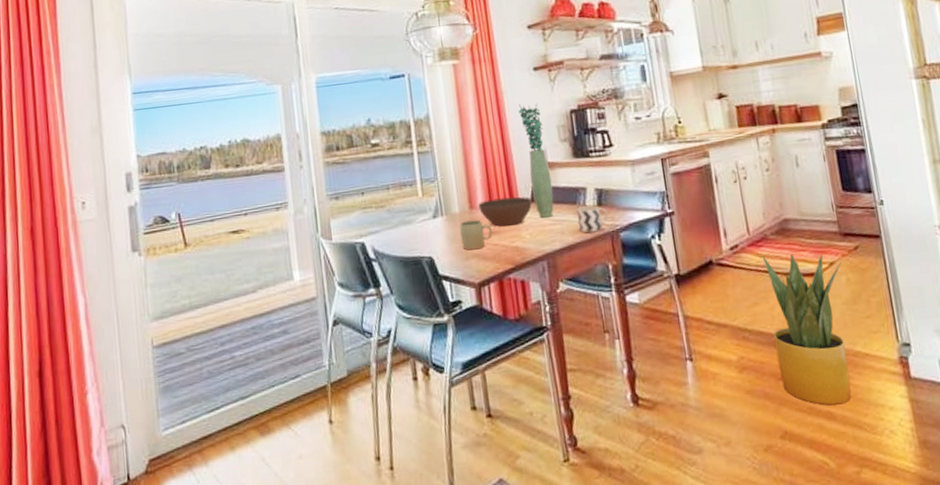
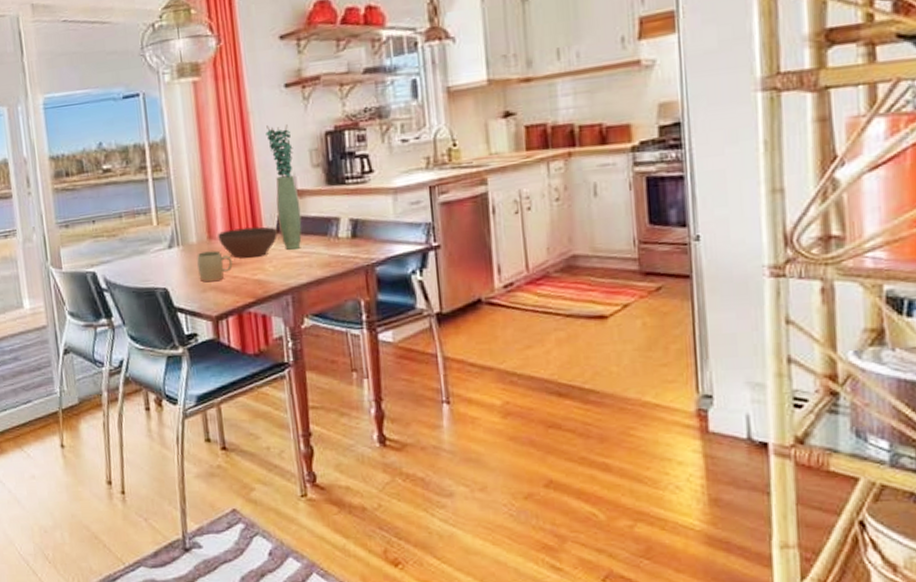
cup: present [576,205,609,234] -> none [327,237,363,267]
planter: present [762,254,852,406] -> none [541,294,638,457]

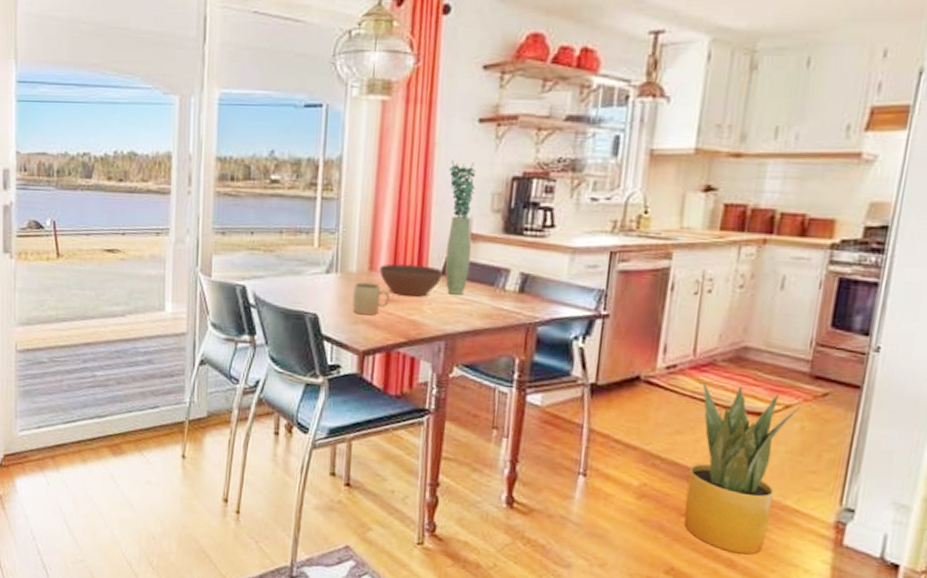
planter: none [541,294,638,457] -> present [683,382,801,555]

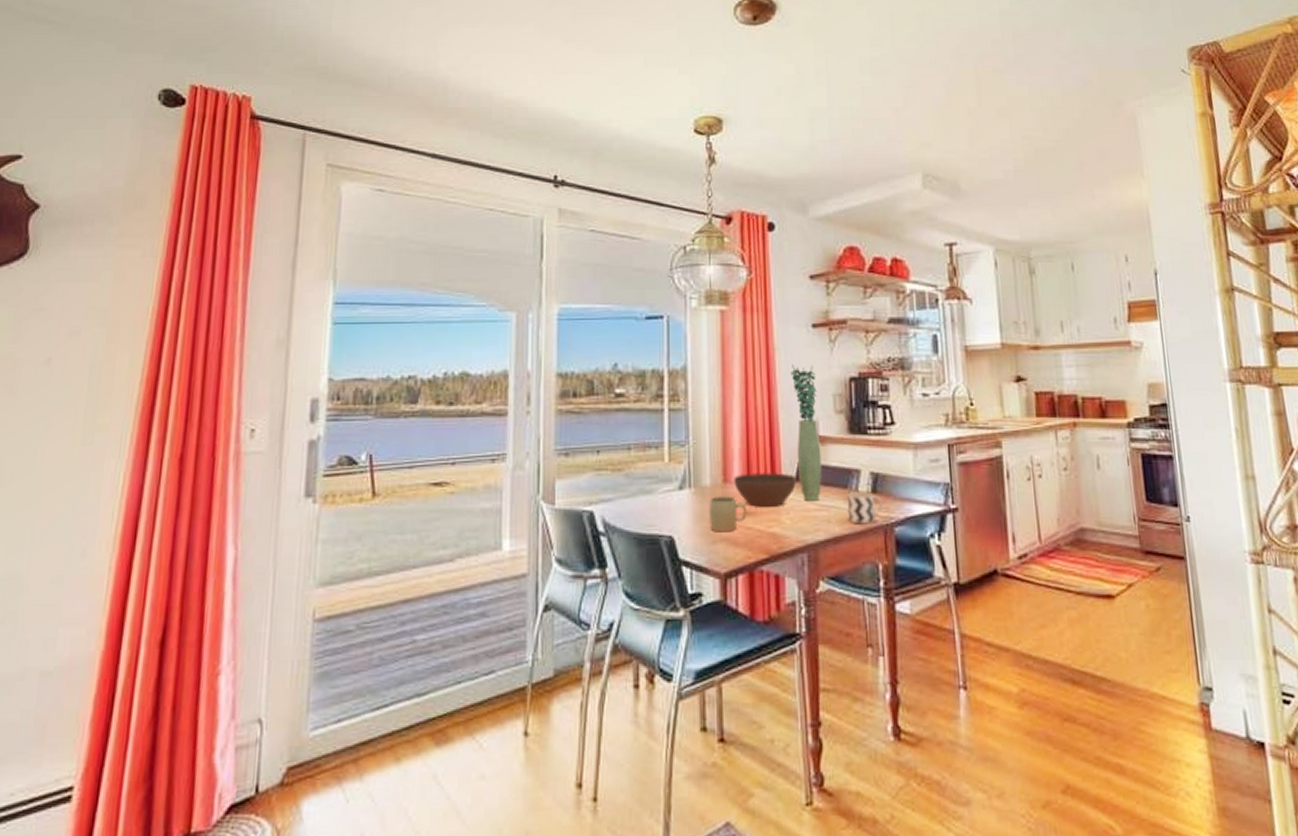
cup: none [490,290,529,322] -> present [846,492,883,525]
planter: present [683,382,801,555] -> none [1053,569,1145,756]

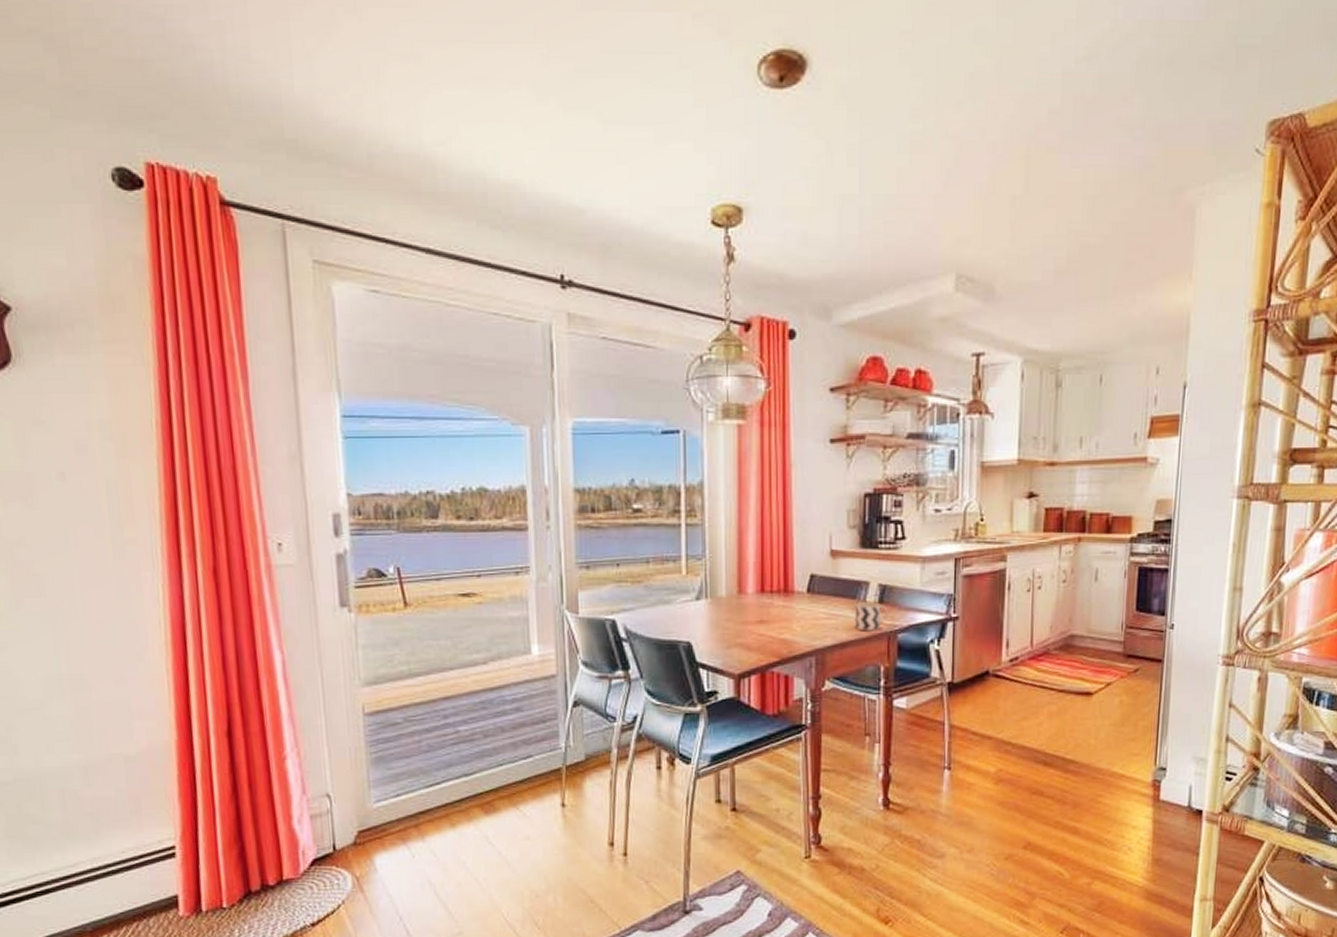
mug: present [708,496,747,533] -> none [723,606,760,639]
bowl: present [734,473,798,507] -> none [748,584,809,616]
vase: present [790,364,822,503] -> none [806,480,833,612]

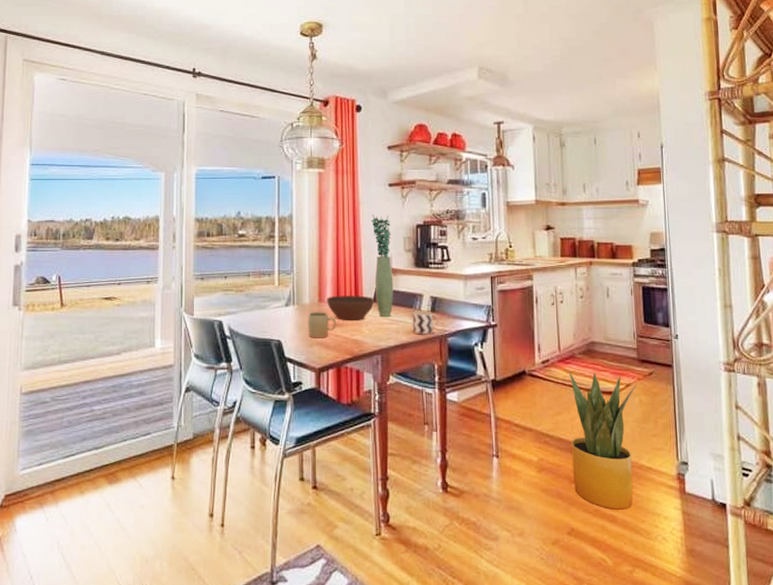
mug: none [723,606,760,639] -> present [307,312,336,338]
bowl: none [748,584,809,616] -> present [327,295,375,320]
vase: none [806,480,833,612] -> present [371,214,394,318]
planter: none [1034,670,1118,821] -> present [569,372,637,510]

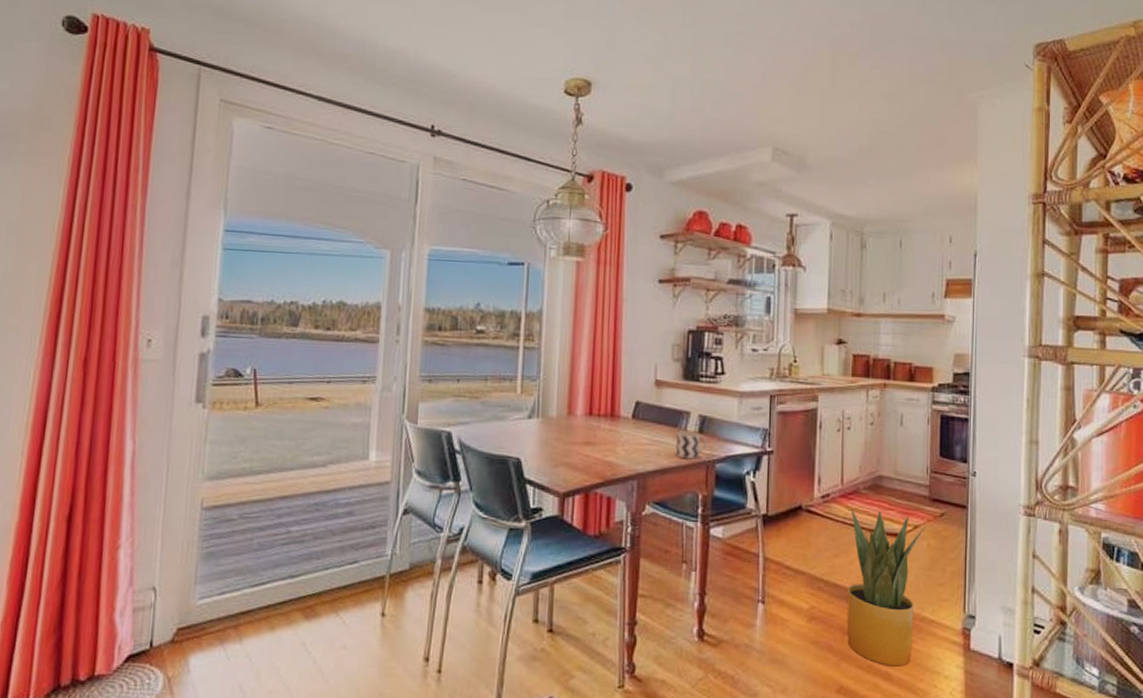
mug: present [307,312,336,338] -> none [552,426,587,458]
bowl: present [327,295,375,320] -> none [577,408,634,439]
vase: present [371,214,394,318] -> none [634,315,658,438]

